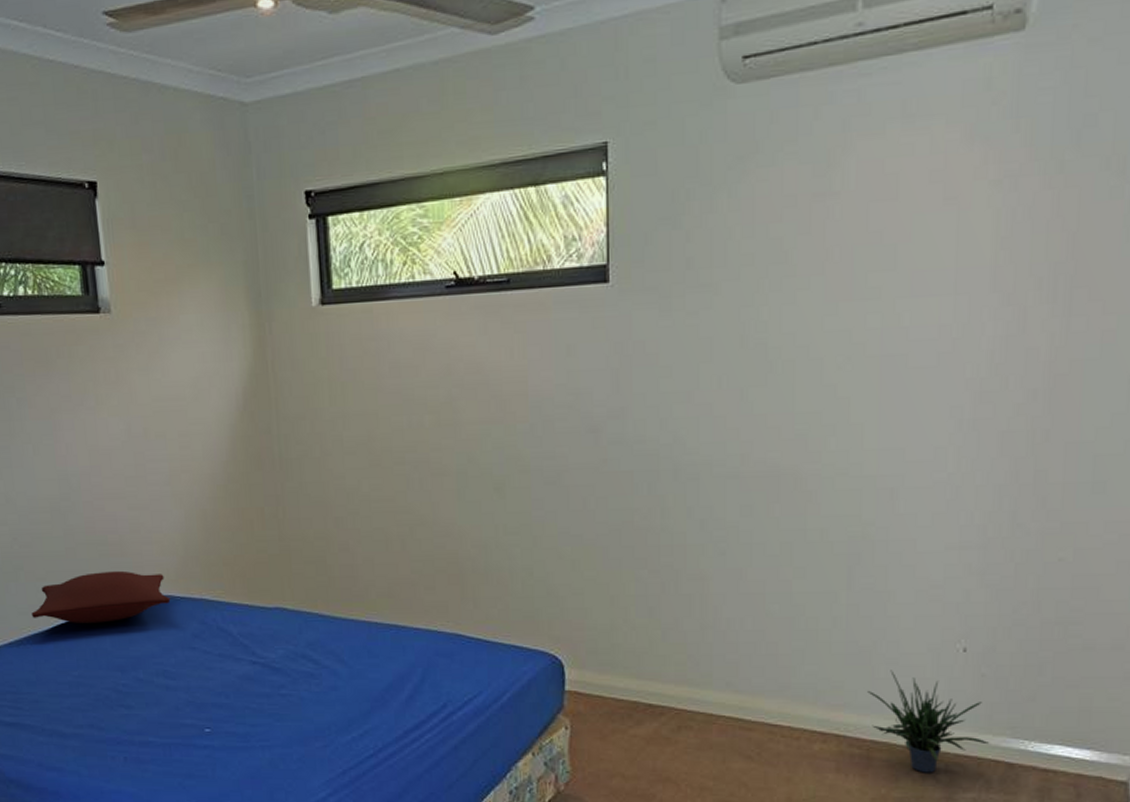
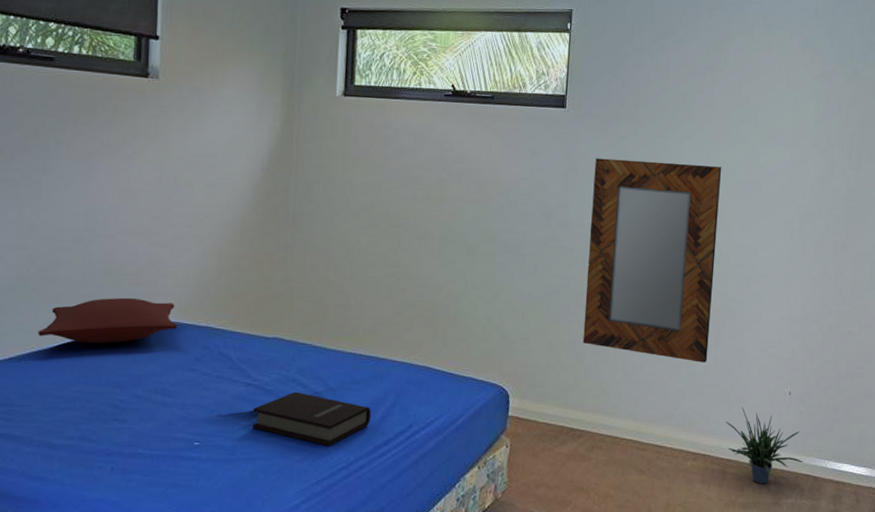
book: none [263,669,396,731] -> present [253,391,371,446]
home mirror: none [655,338,843,613] -> present [583,158,721,363]

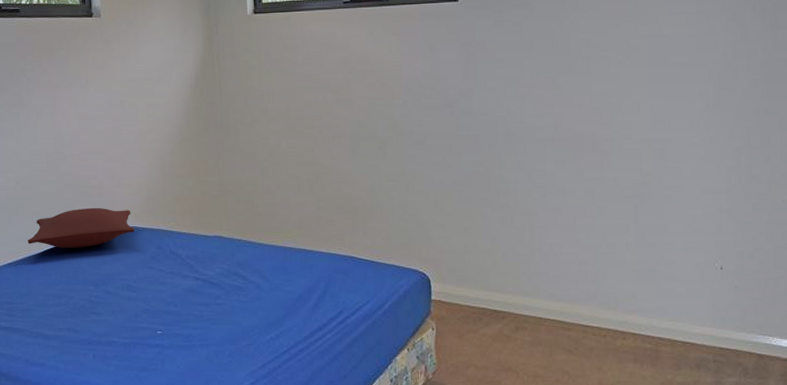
book: present [253,391,371,446] -> none [203,283,305,332]
home mirror: present [583,158,721,363] -> none [492,42,627,240]
potted plant: present [726,406,803,484] -> none [654,283,743,363]

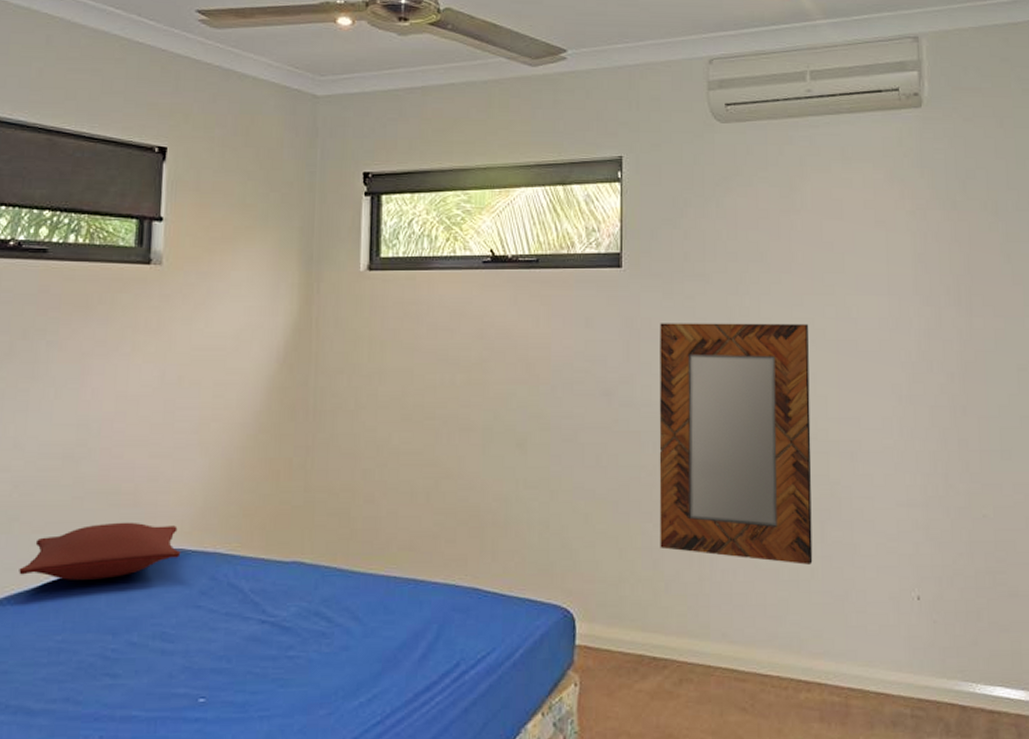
home mirror: none [492,42,627,240] -> present [659,323,813,565]

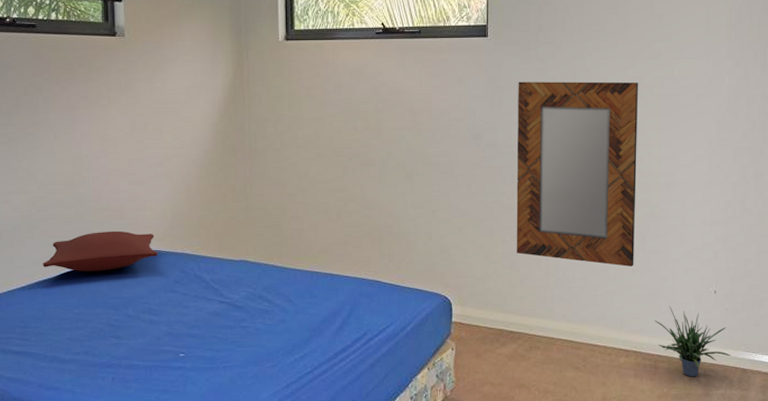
potted plant: none [843,618,944,719] -> present [655,306,731,377]

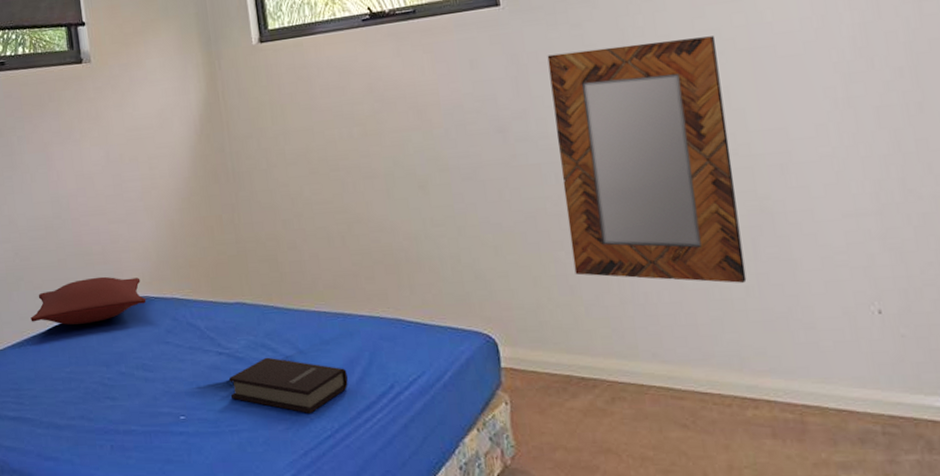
book: none [228,307,329,354] -> present [229,357,348,413]
potted plant: present [655,306,731,377] -> none [791,334,922,436]

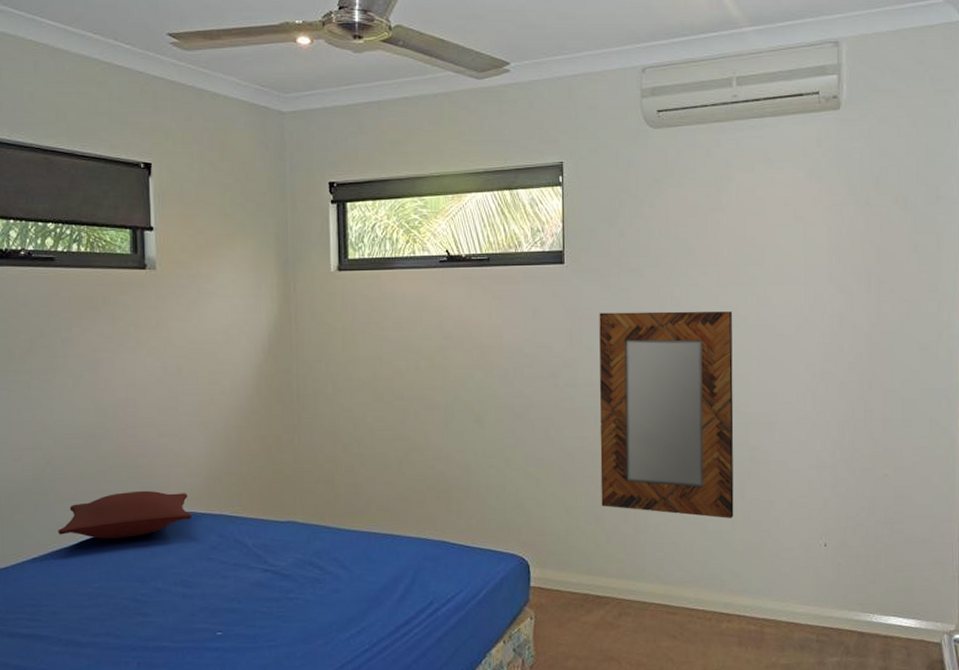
book: present [229,357,348,413] -> none [273,574,390,628]

